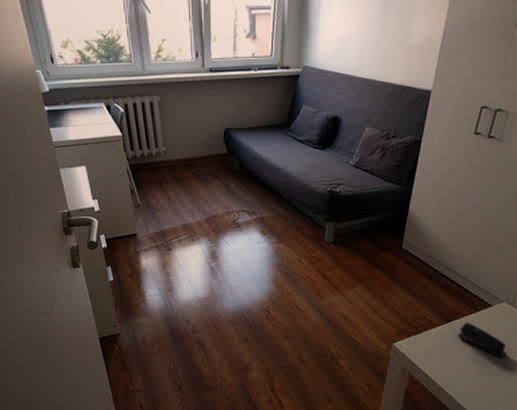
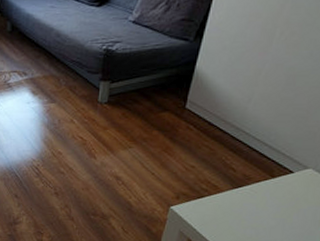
stapler: present [458,322,506,357] -> none [248,188,309,229]

